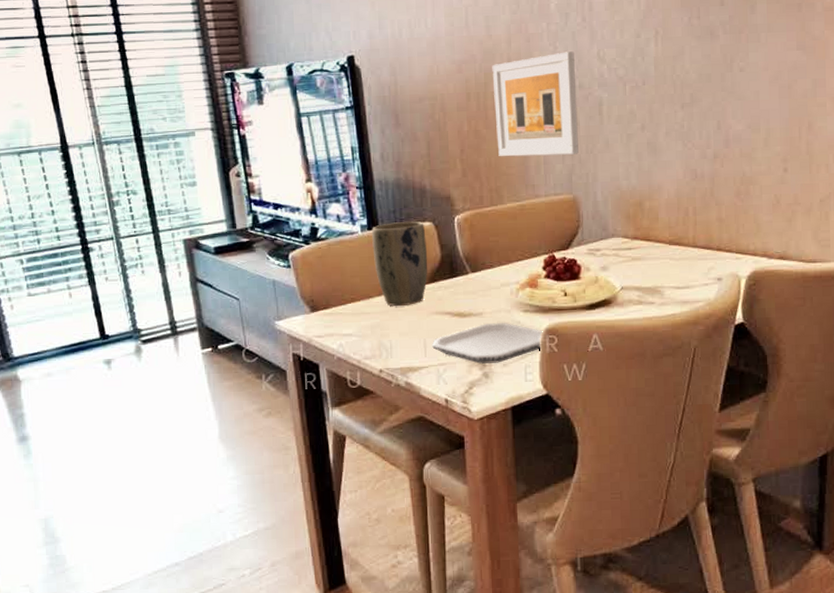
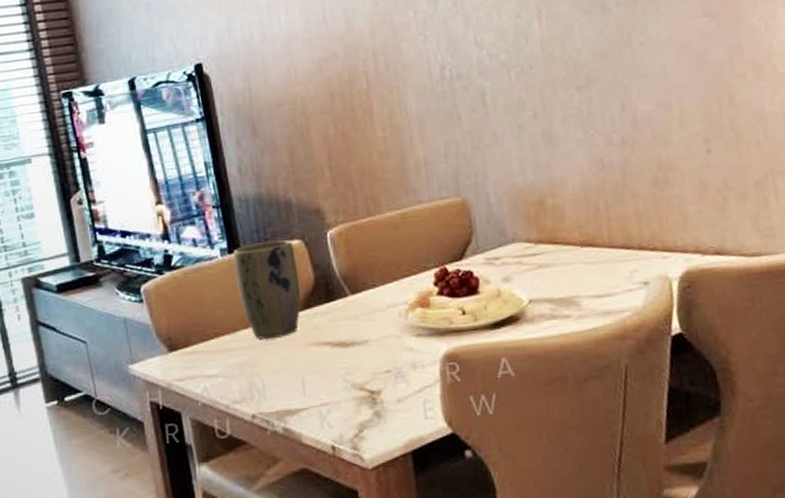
plate: present [432,322,543,364] -> none [311,350,441,401]
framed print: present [492,51,579,157] -> none [356,39,464,161]

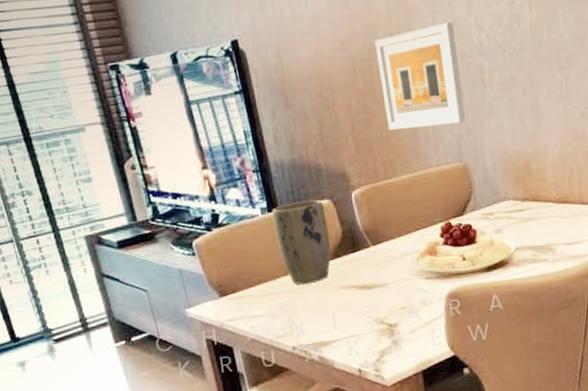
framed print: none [356,39,464,161] -> present [374,22,465,131]

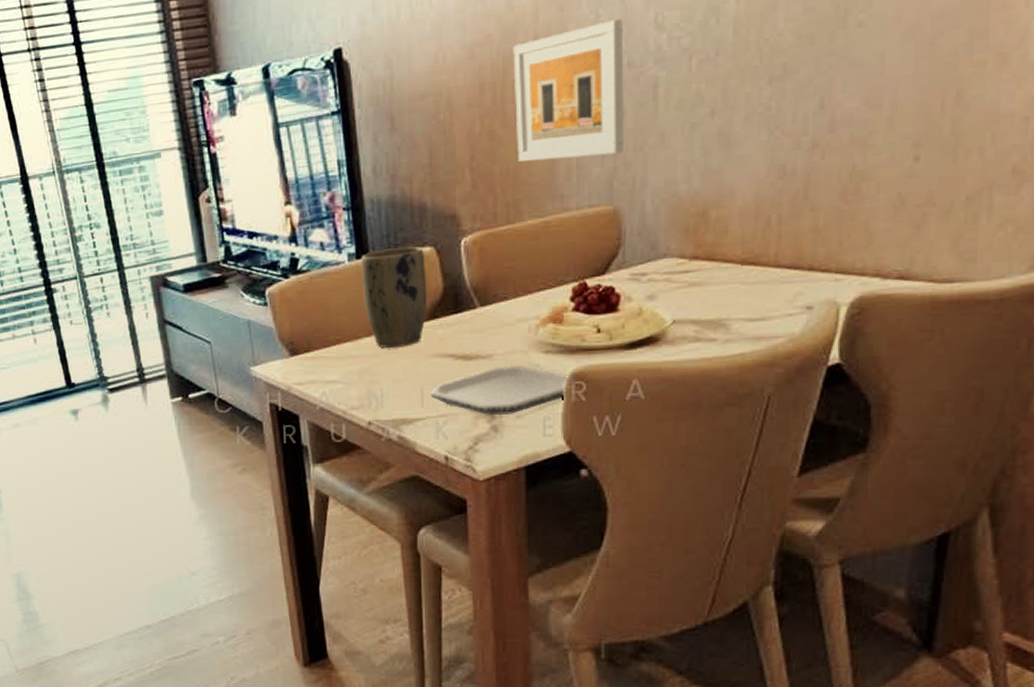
plate: none [341,290,446,333] -> present [430,365,568,415]

